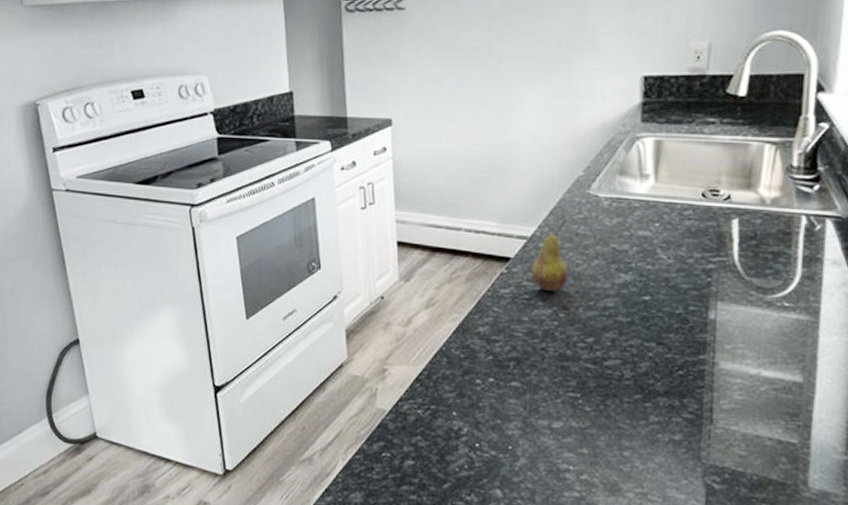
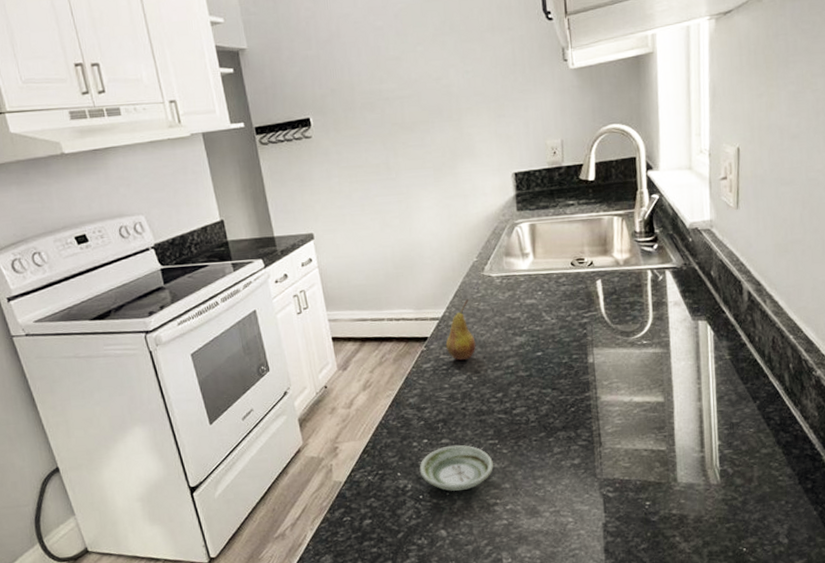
saucer: none [479,390,571,447] -> present [419,445,493,491]

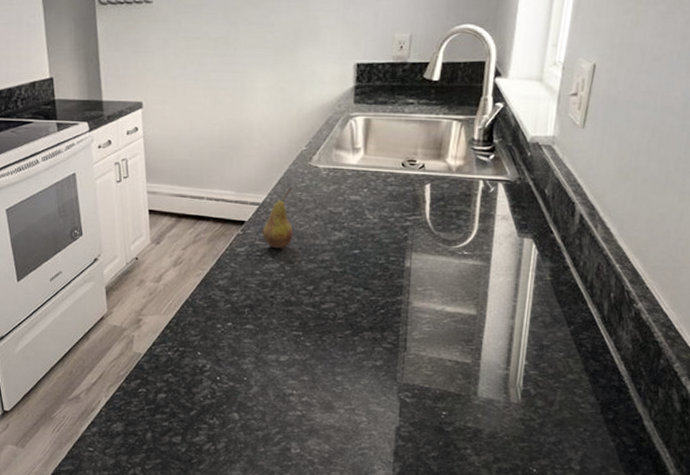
saucer: present [419,445,493,491] -> none [220,331,295,378]

